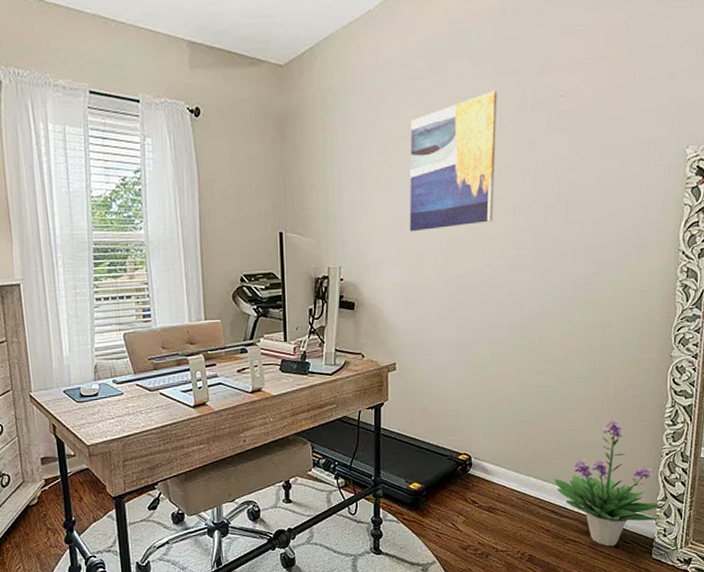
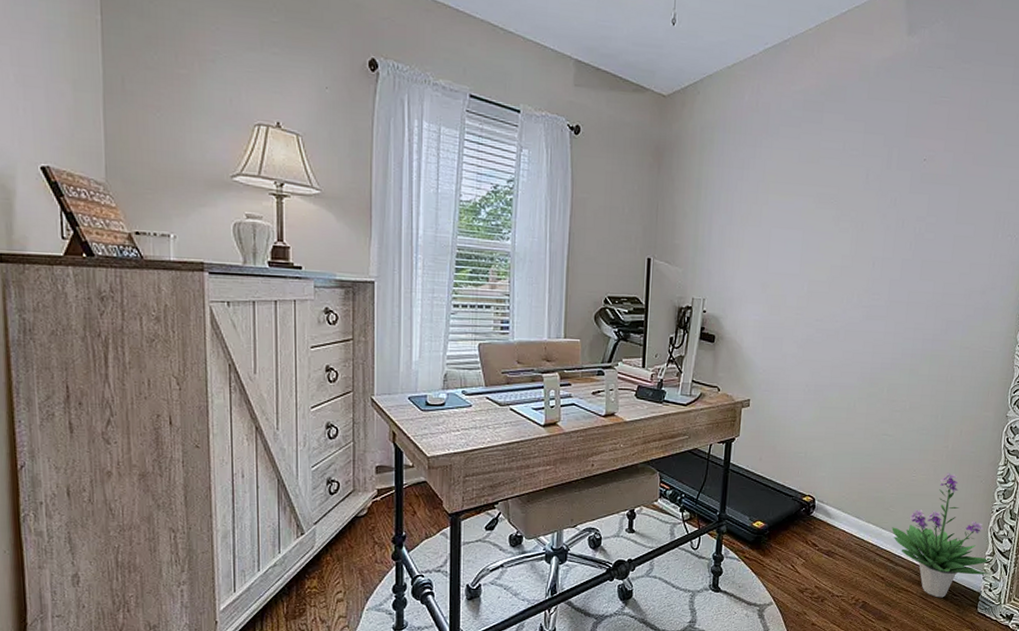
wall art: present [409,90,497,232] -> none [774,146,866,273]

